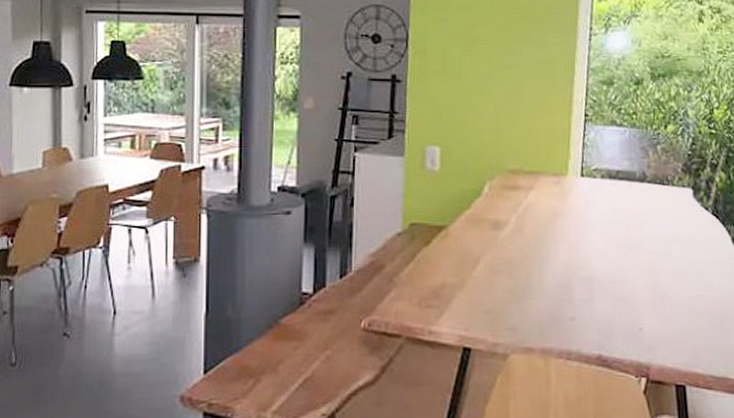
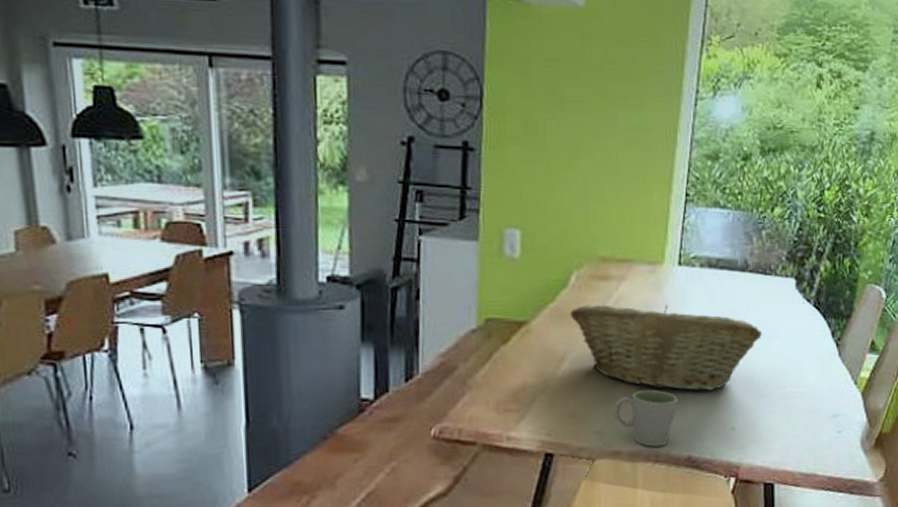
fruit basket: none [484,211,664,292] -> present [570,304,762,391]
mug: none [526,289,587,345] -> present [614,389,678,447]

